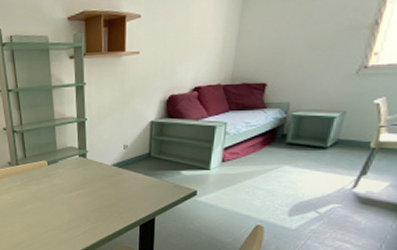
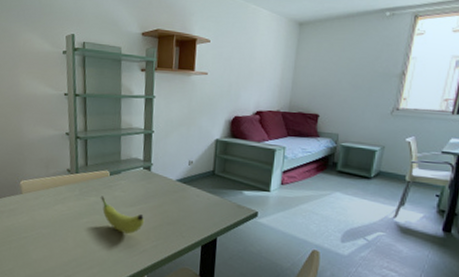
fruit: none [40,184,84,217] -> present [100,196,145,234]

